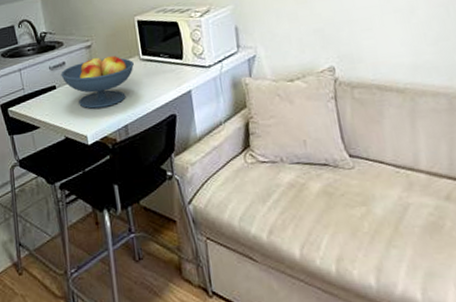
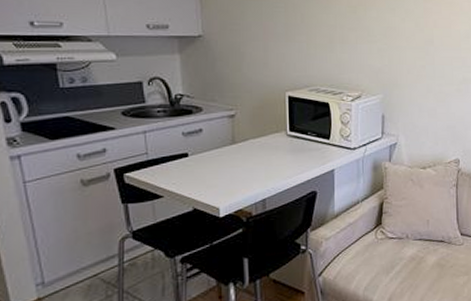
fruit bowl: present [61,55,134,109] -> none [196,128,279,180]

